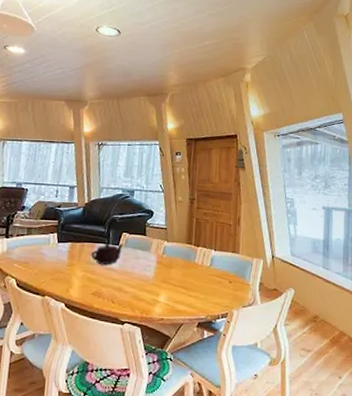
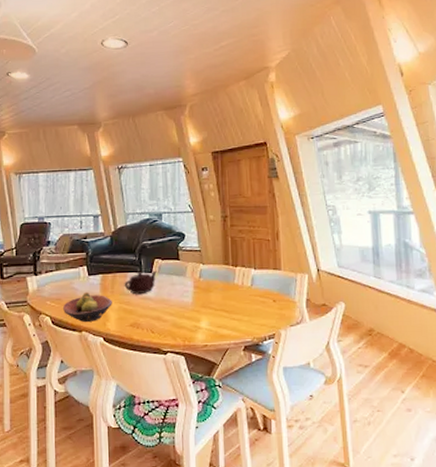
fruit bowl: none [29,258,78,287] -> present [63,292,112,322]

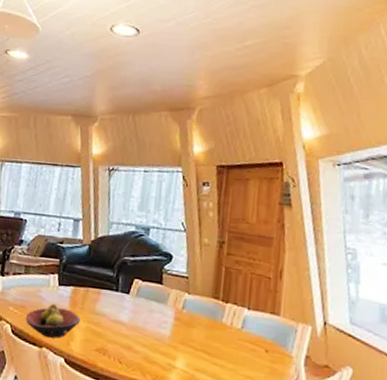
teapot: present [124,270,157,295] -> none [96,289,135,317]

